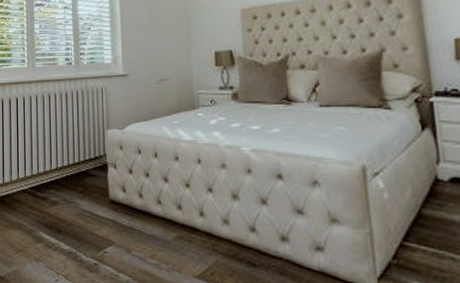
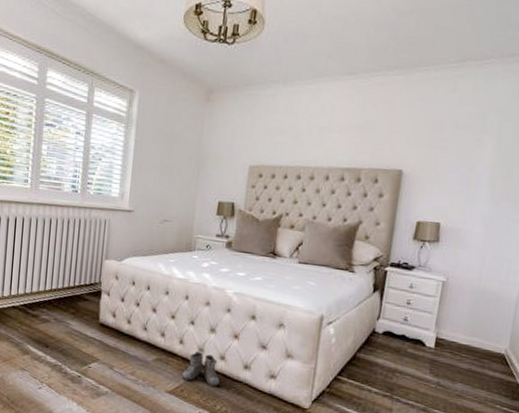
boots: none [208,224,256,267] -> present [181,351,221,387]

